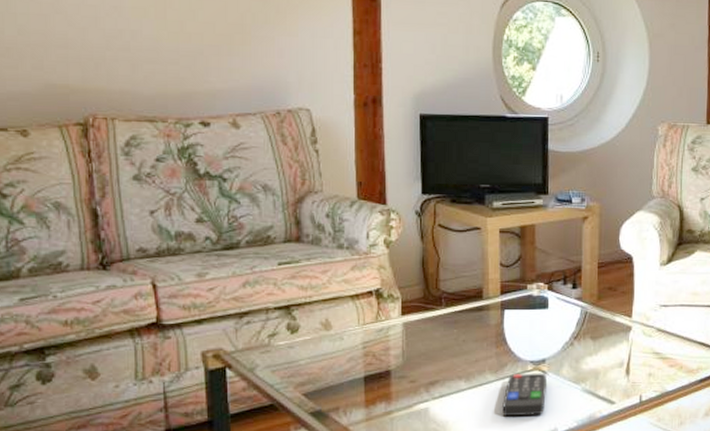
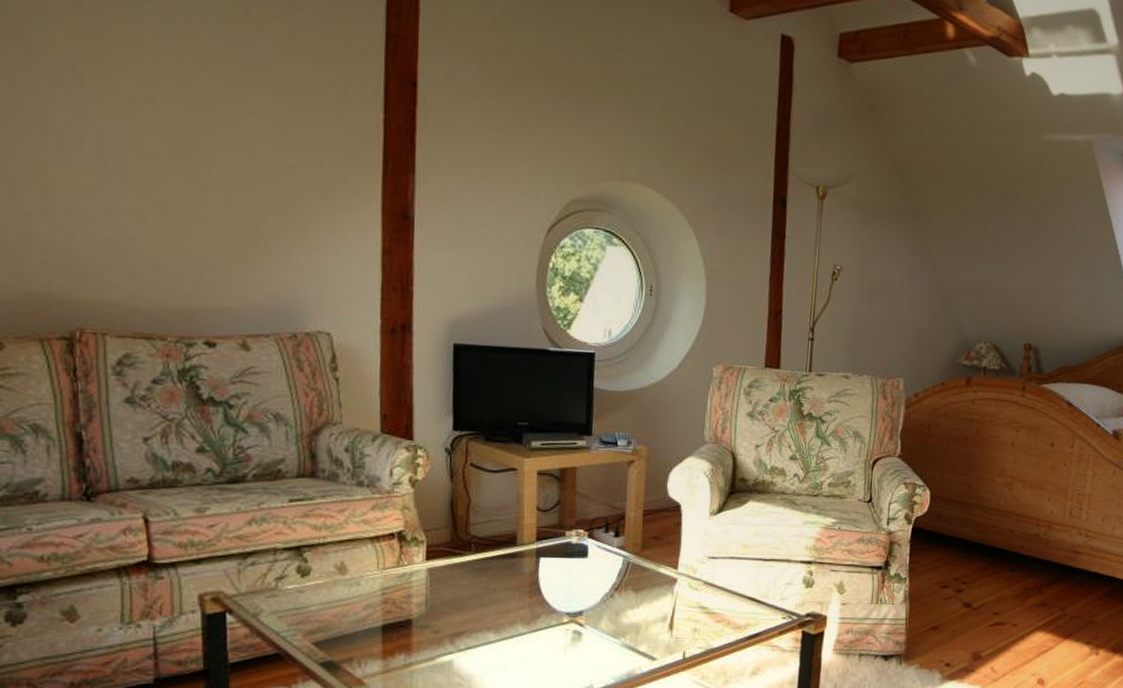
remote control: present [502,373,547,417] -> none [534,625,583,672]

